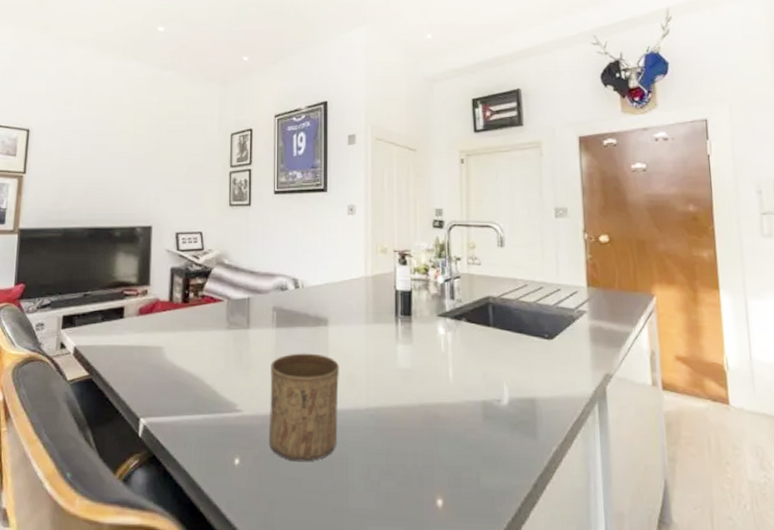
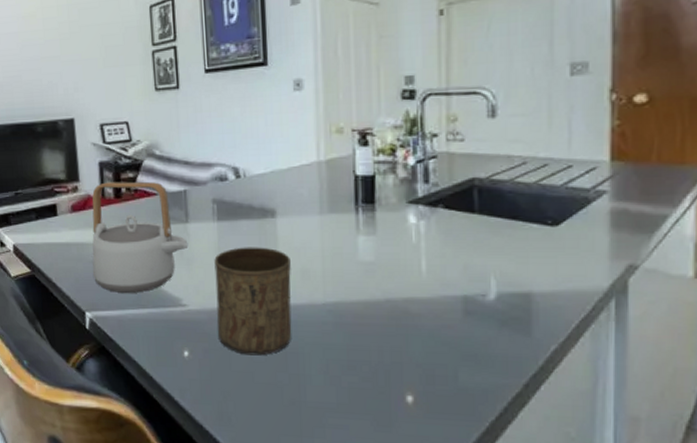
teapot: none [152,287,248,398] -> present [92,181,189,293]

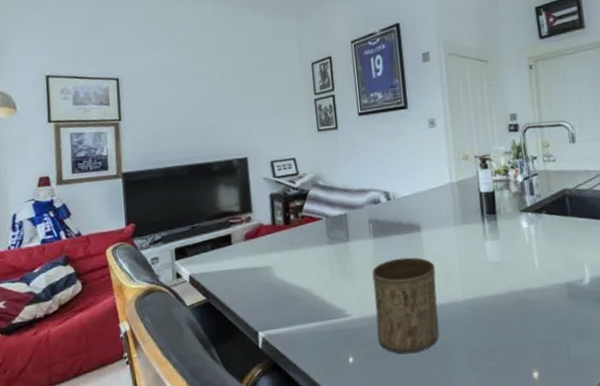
teapot: present [92,181,189,293] -> none [264,208,350,311]

